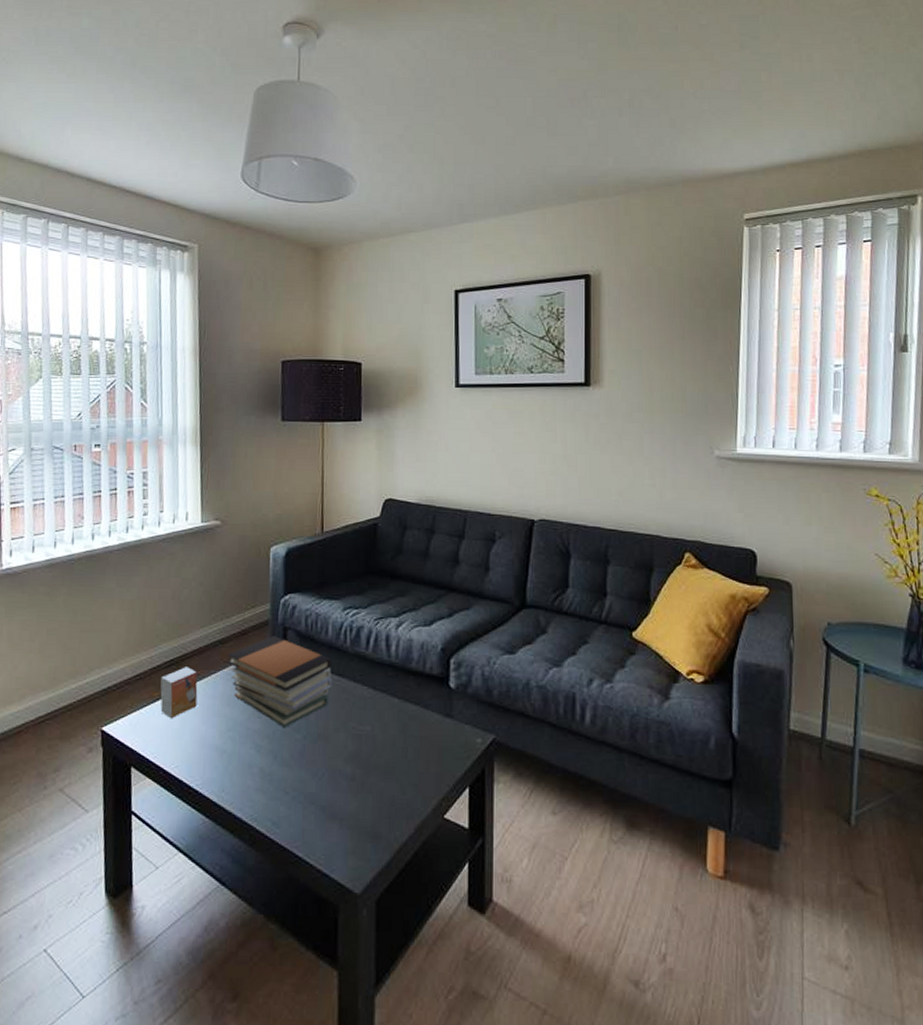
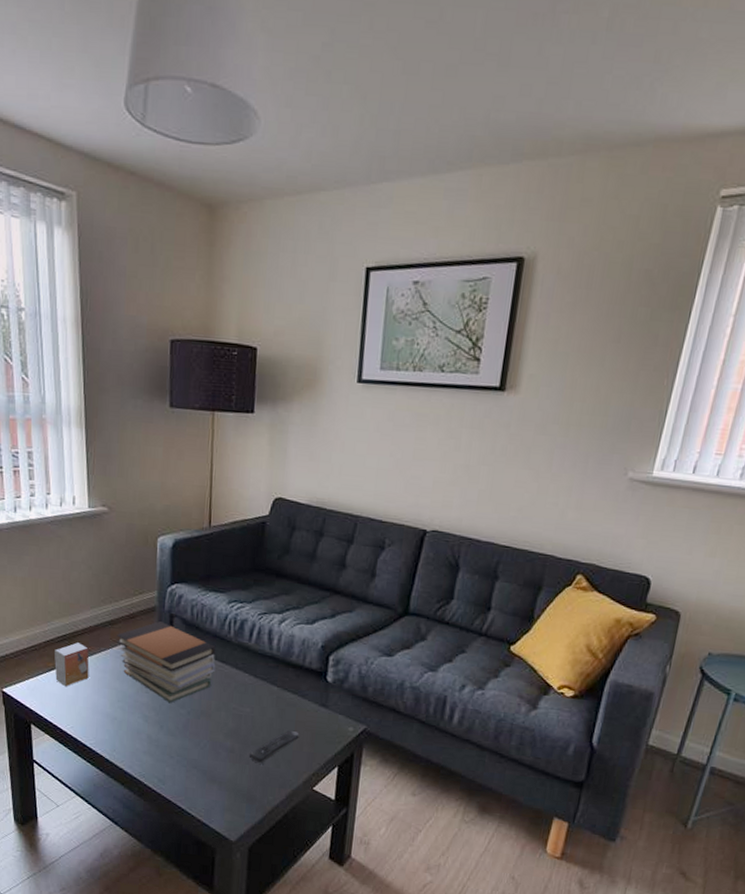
remote control: none [371,749,425,792] -> present [249,731,299,764]

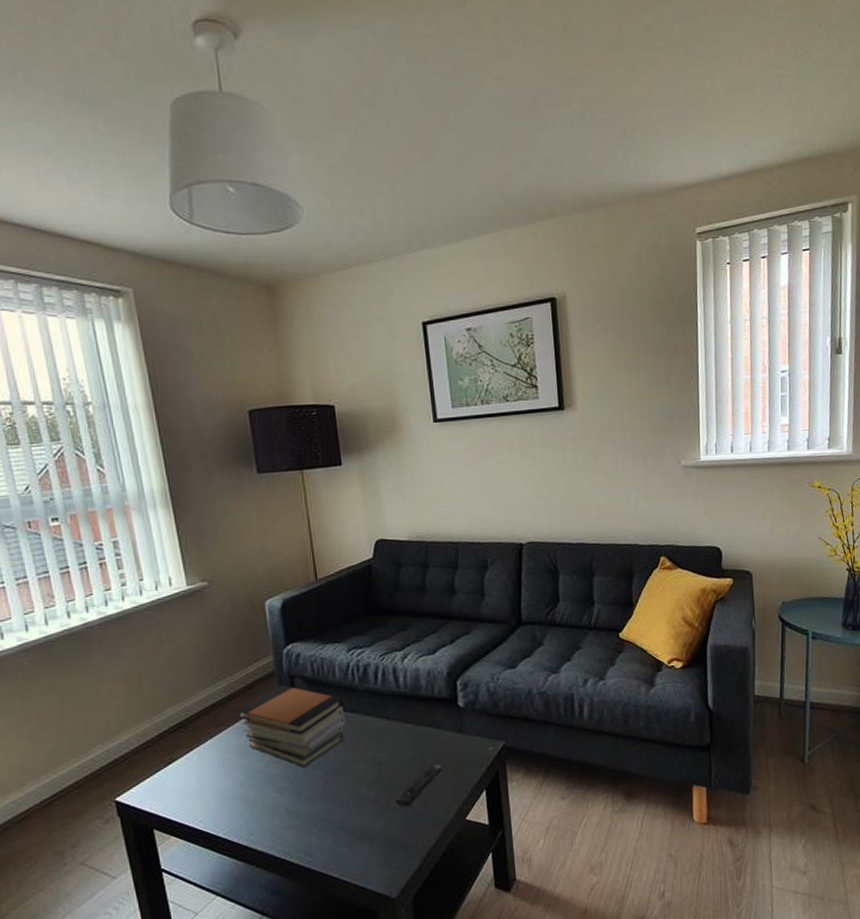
small box: present [54,642,89,687] -> none [170,727,212,779]

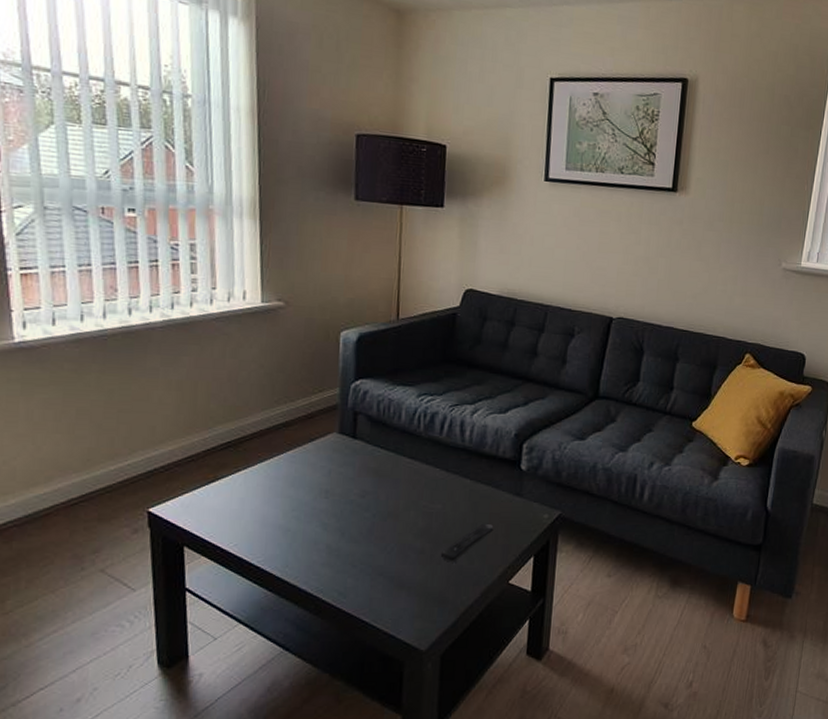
book stack: present [236,685,346,767] -> none [292,420,404,506]

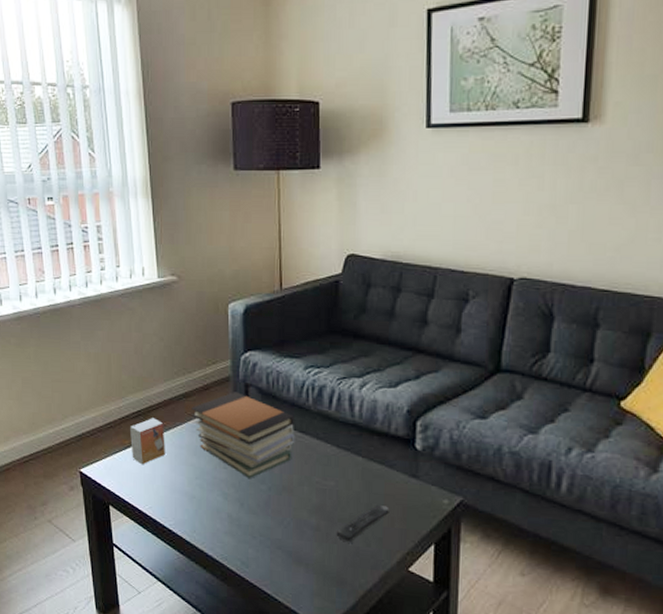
small box: none [216,449,259,500] -> present [130,418,165,465]
book stack: none [292,420,404,506] -> present [192,392,295,478]

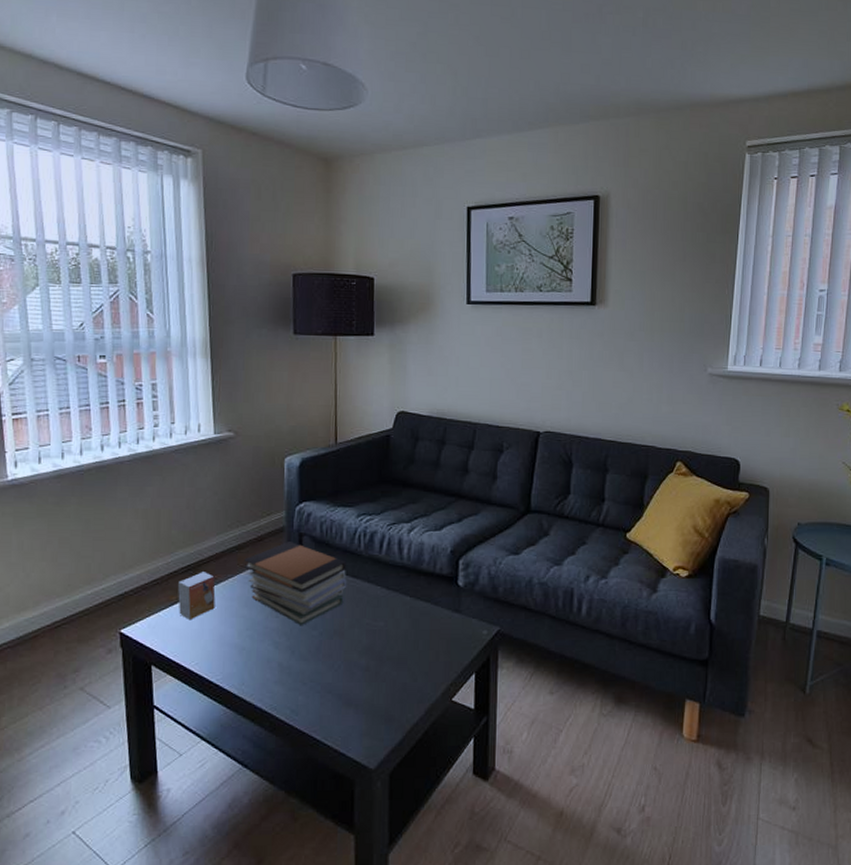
remote control: present [336,505,389,543] -> none [385,641,435,680]

